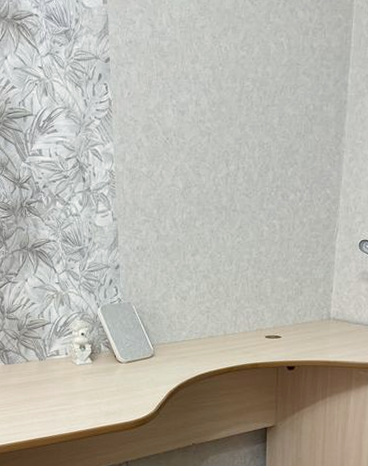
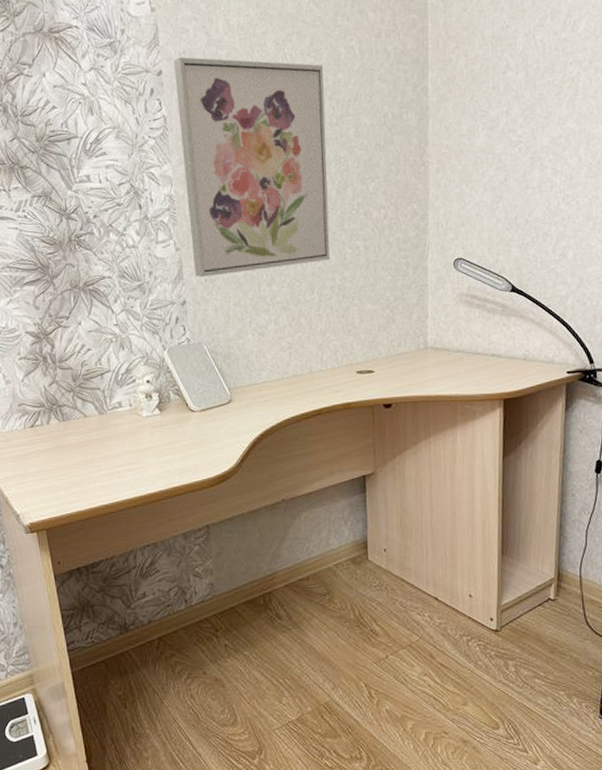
wall art: none [120,46,254,245] -> present [173,57,331,277]

